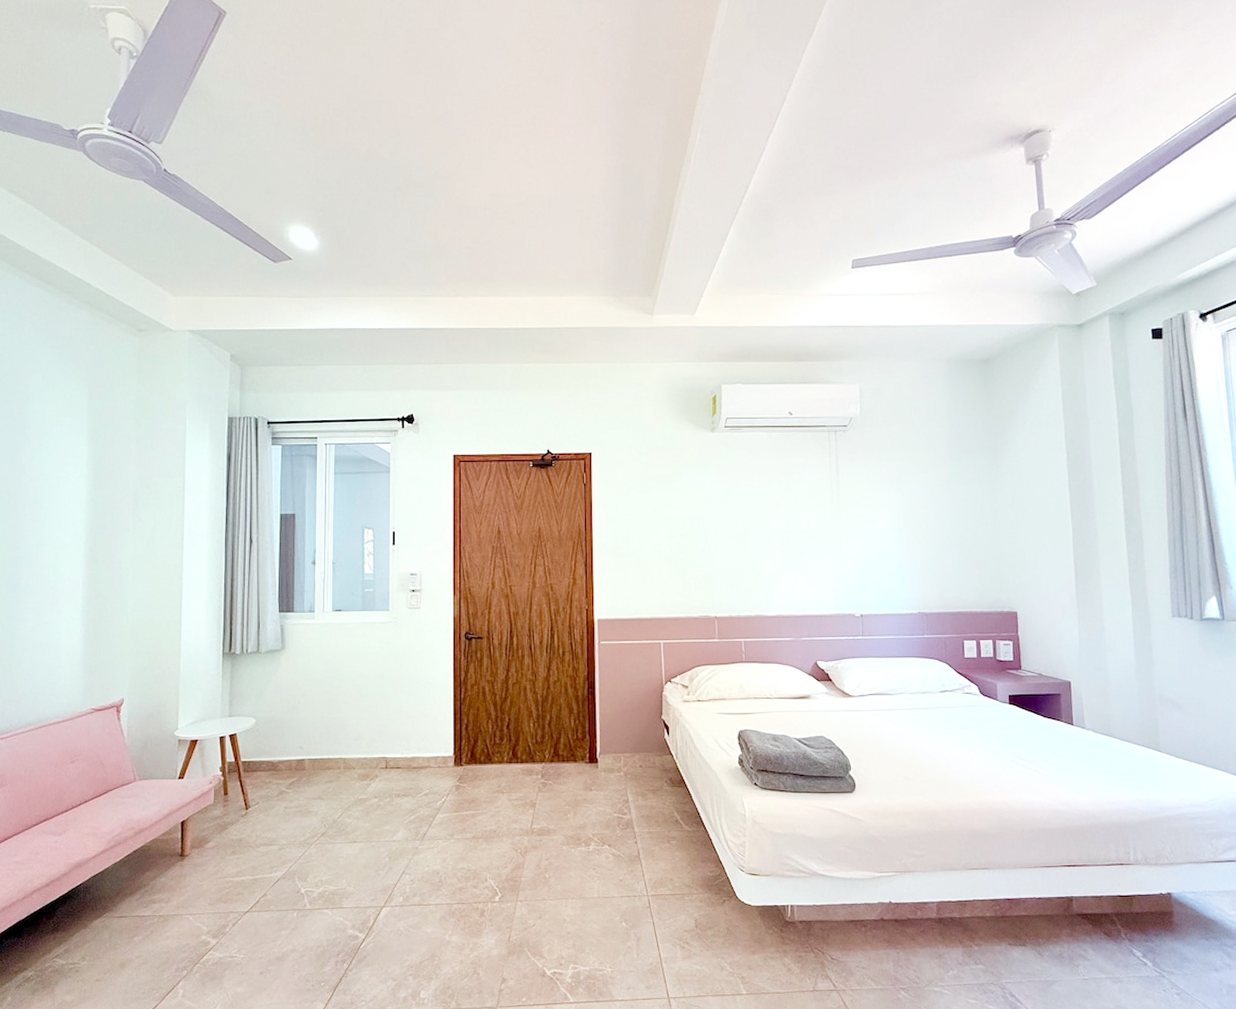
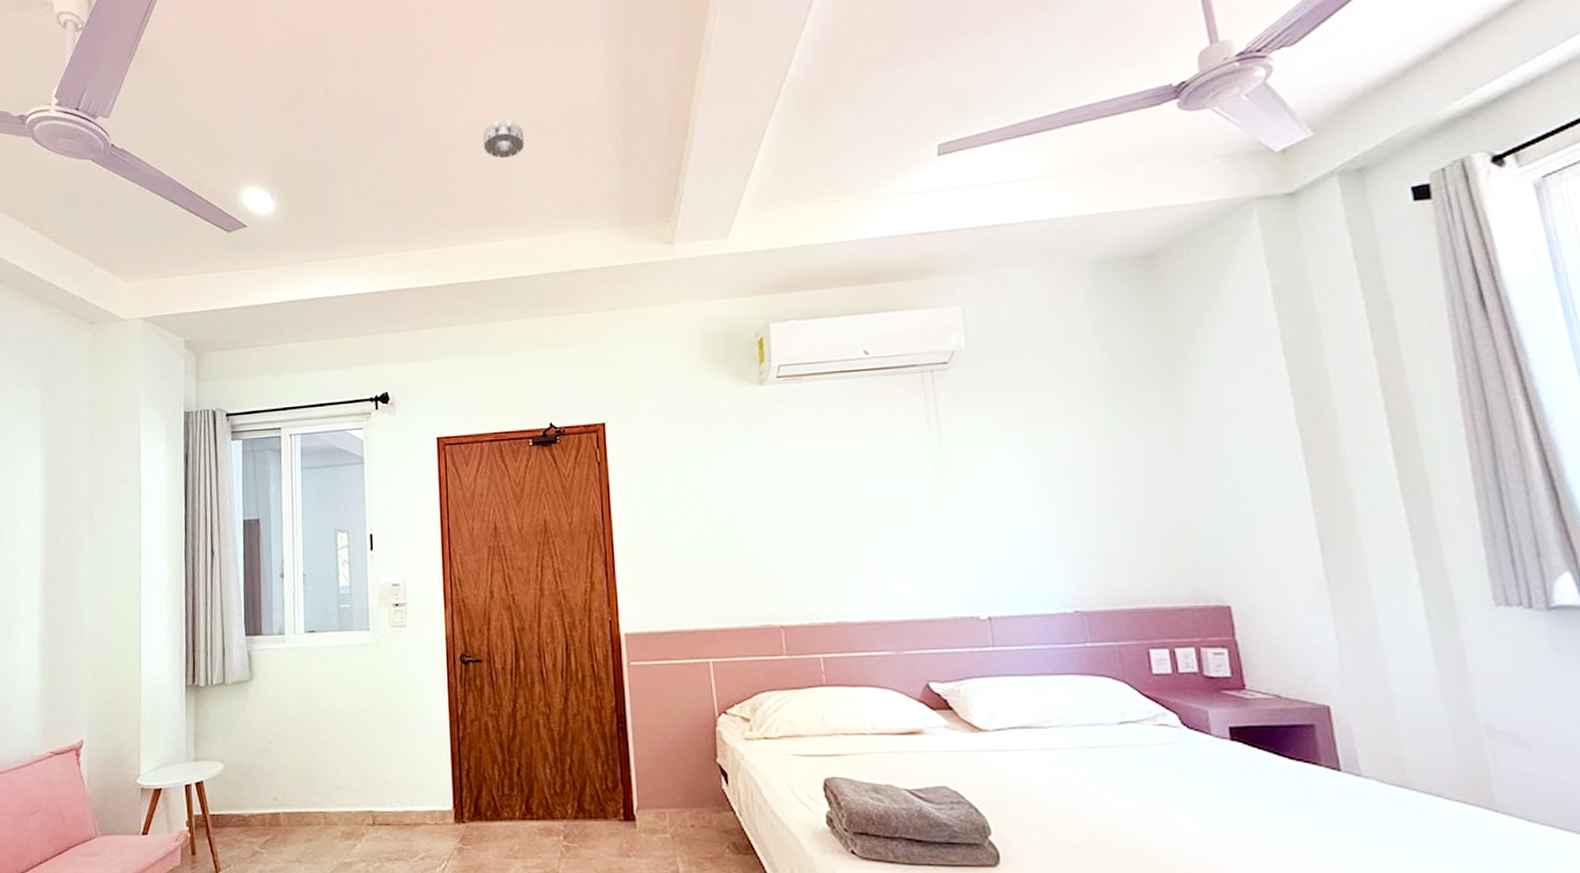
smoke detector: none [504,195,538,228] -> present [483,119,524,159]

